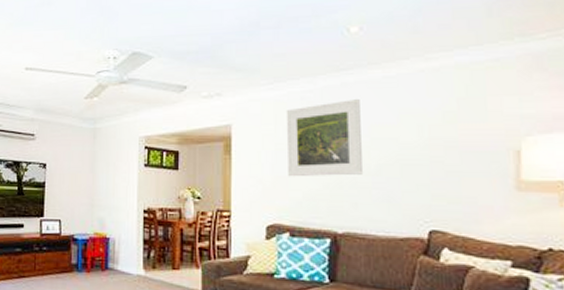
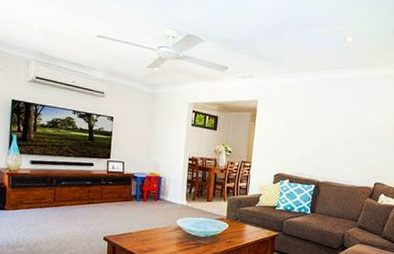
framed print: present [286,99,364,177] -> none [293,90,346,144]

